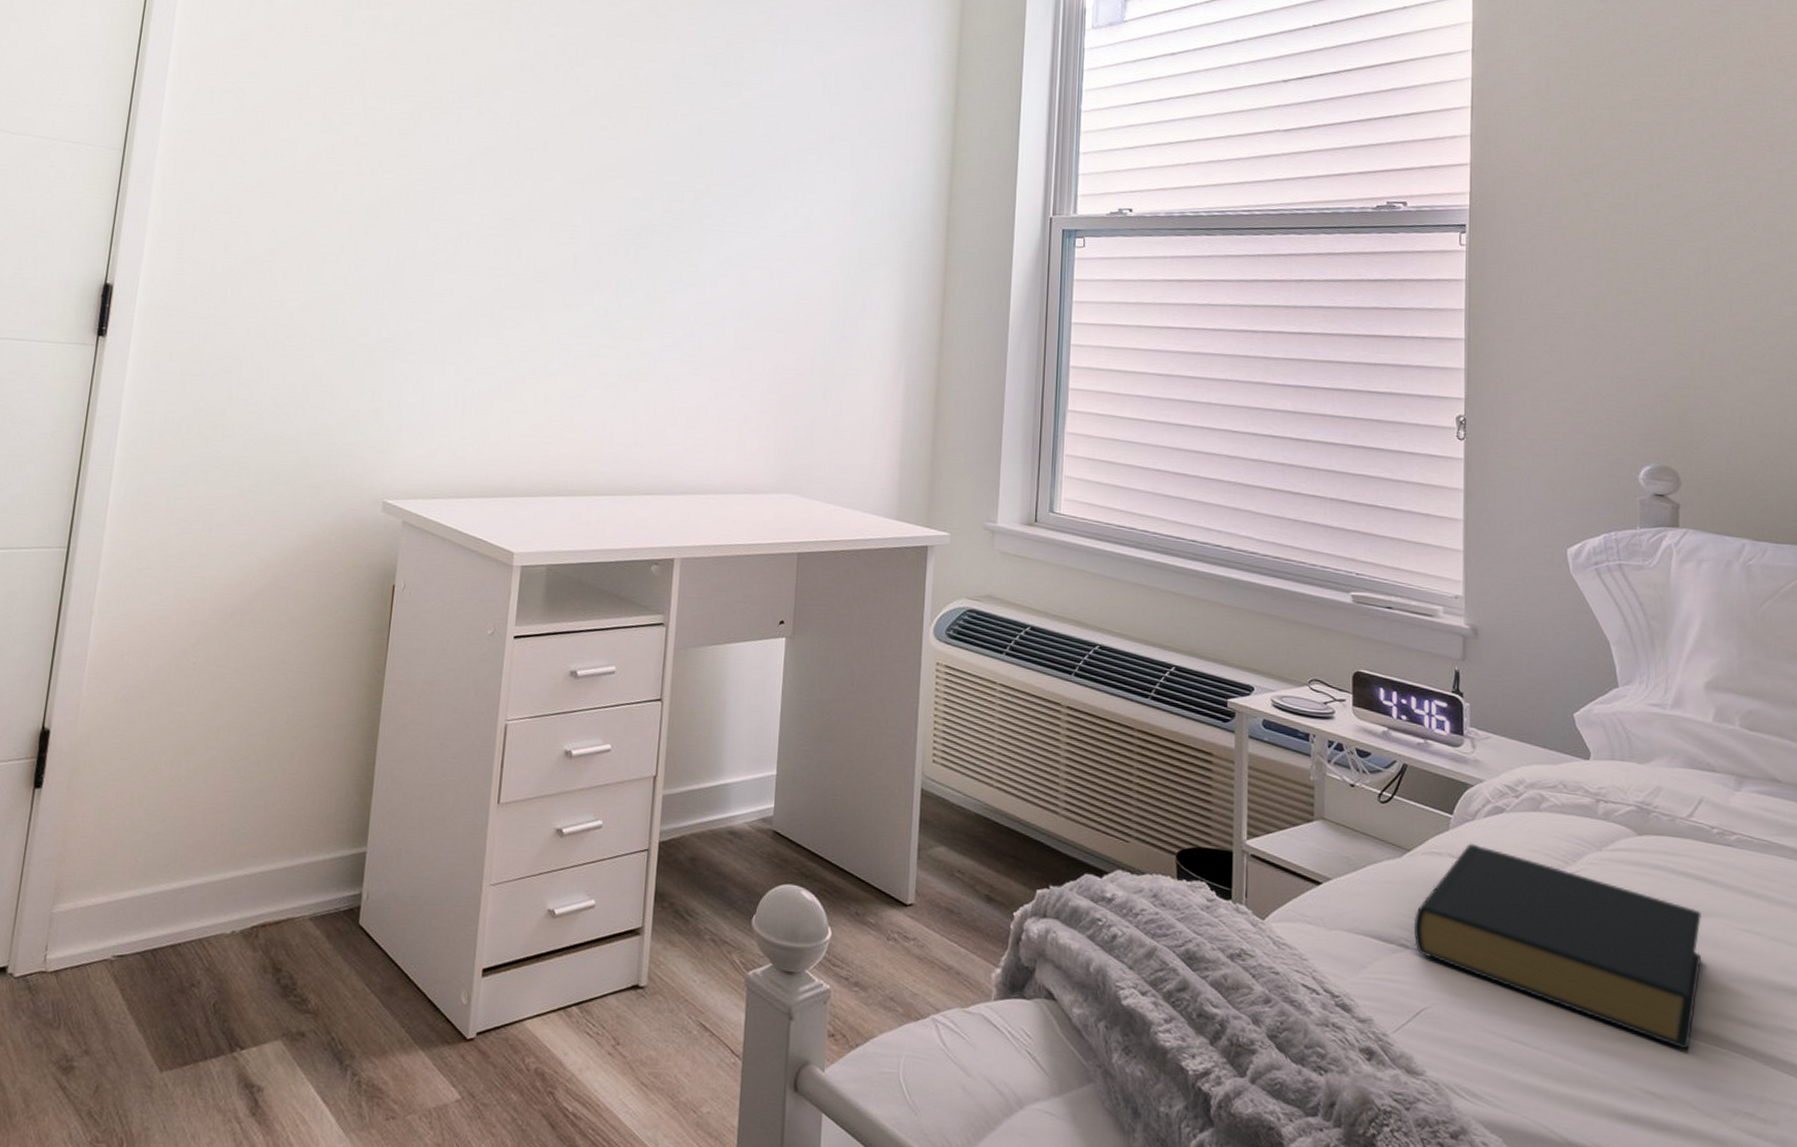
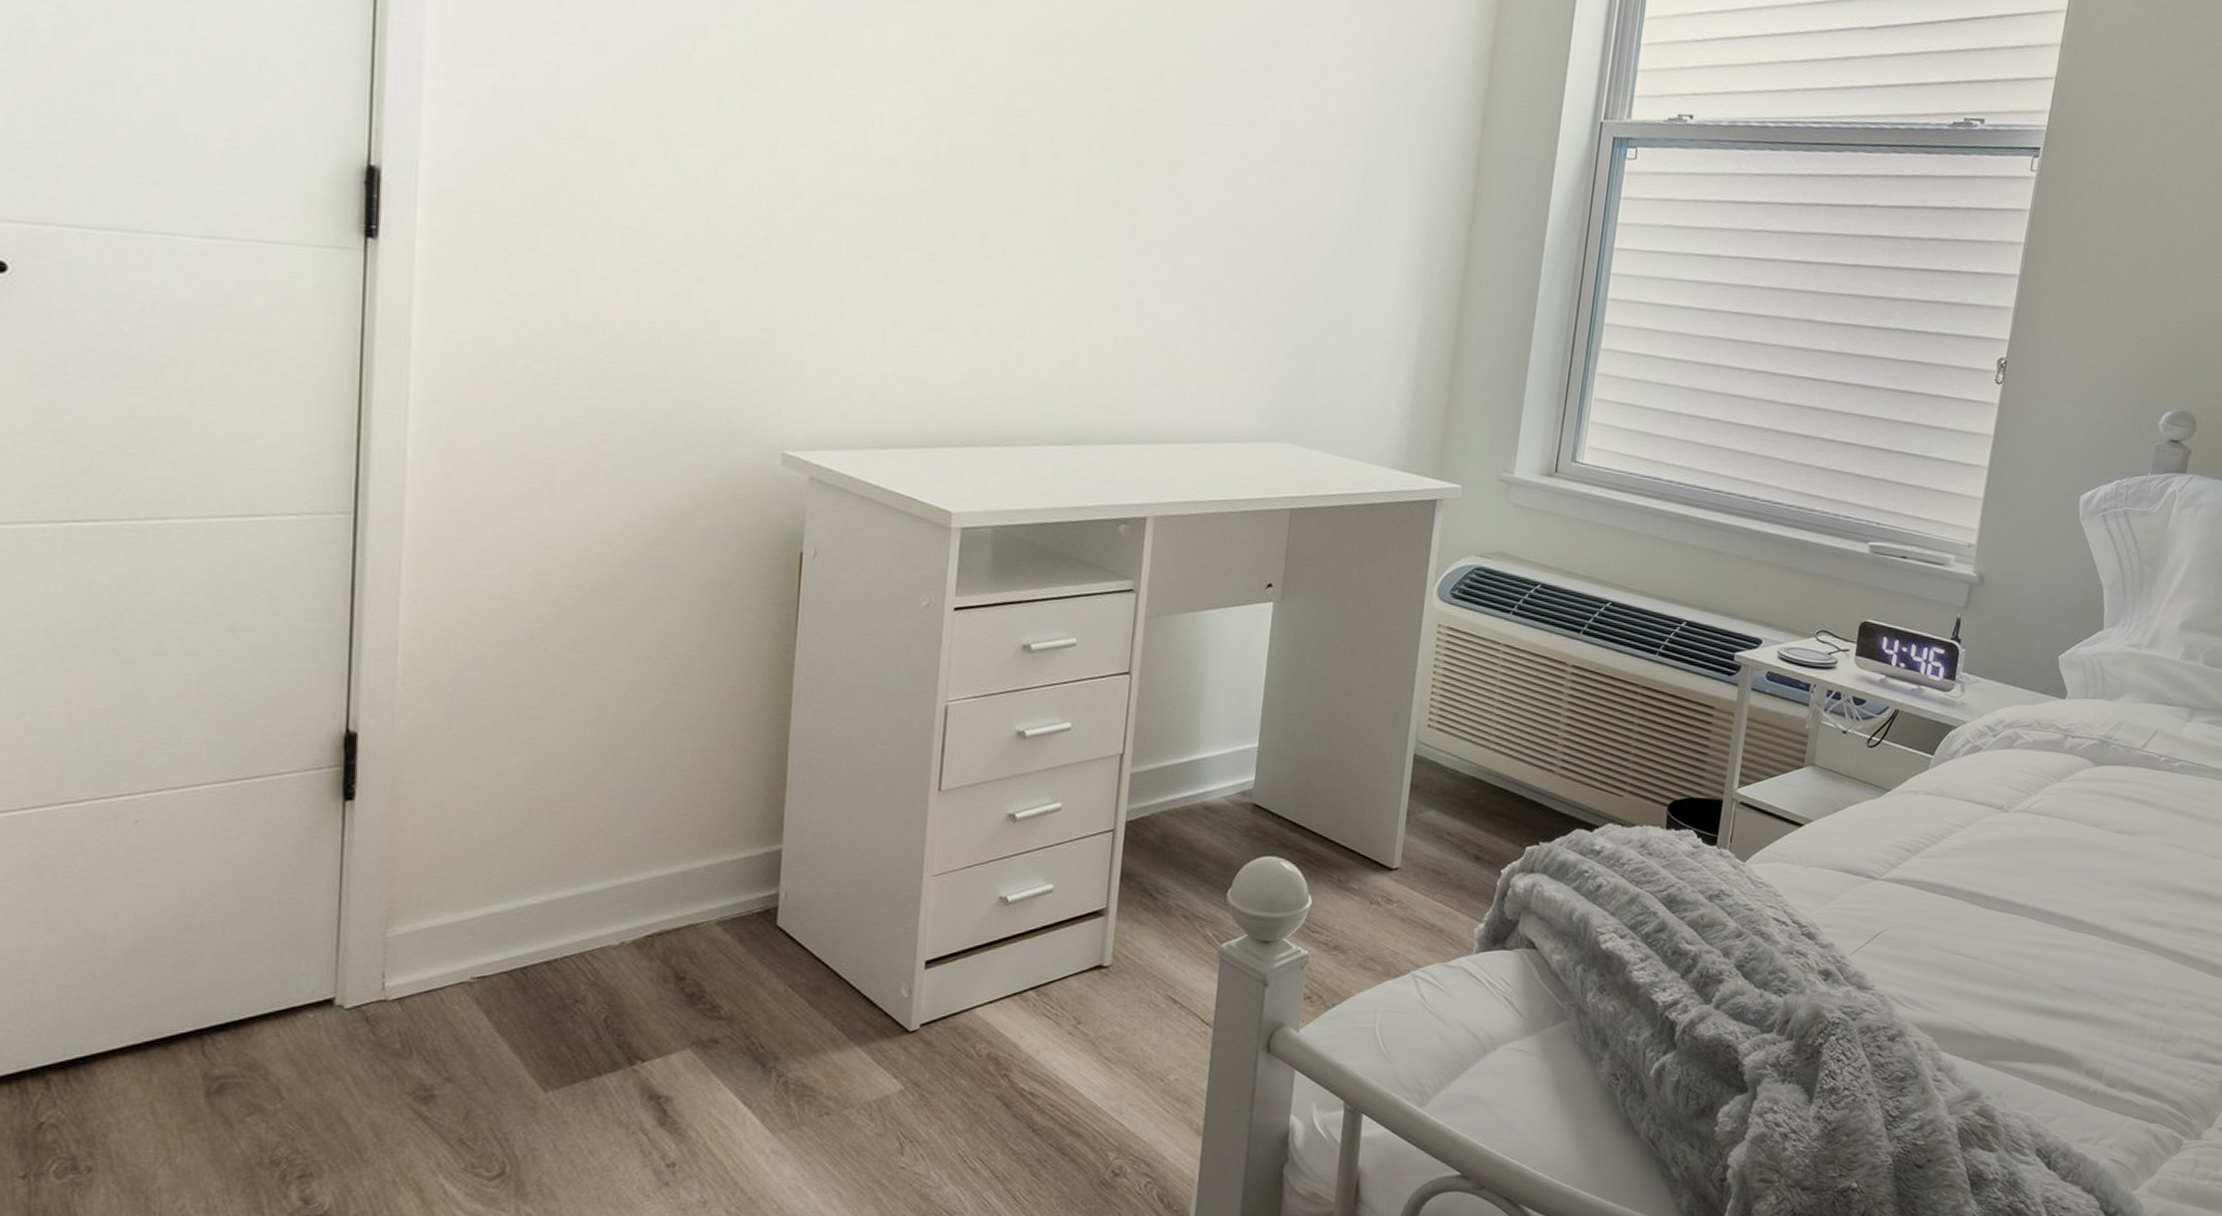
hardback book: present [1414,843,1702,1050] -> none [1882,781,2137,951]

